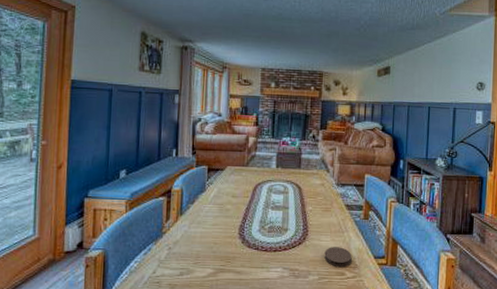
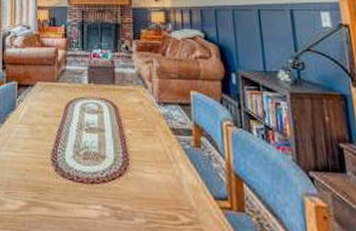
coaster: present [324,247,352,267] -> none [151,181,186,209]

